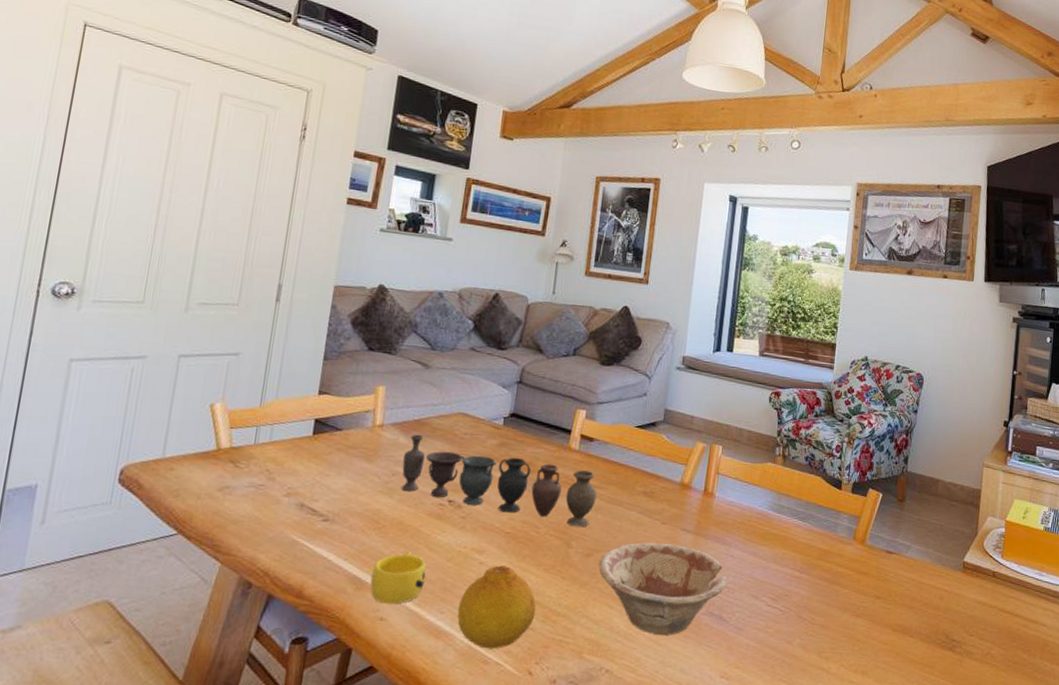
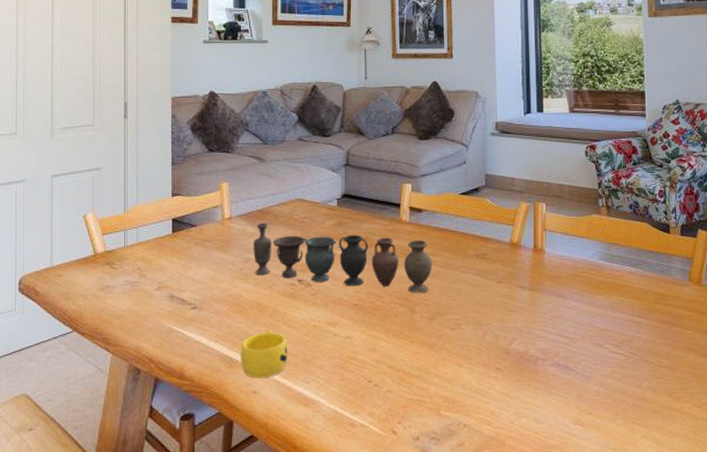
fruit: present [457,565,536,649] -> none [320,335,391,413]
dish: present [598,542,729,635] -> none [443,301,570,388]

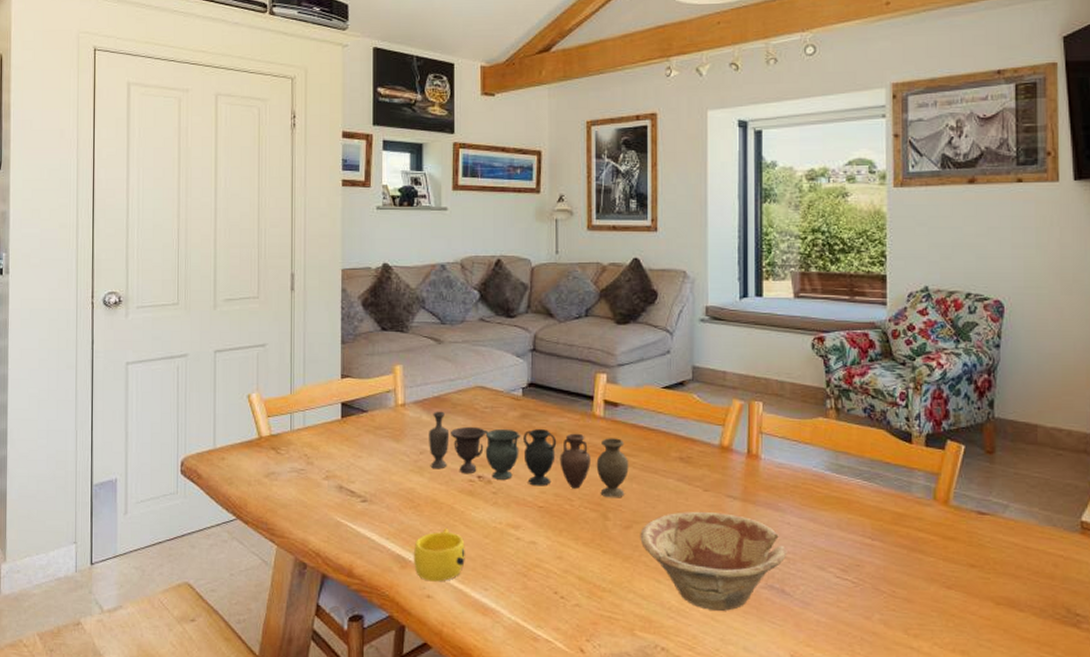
dish: none [443,301,570,388] -> present [640,511,787,611]

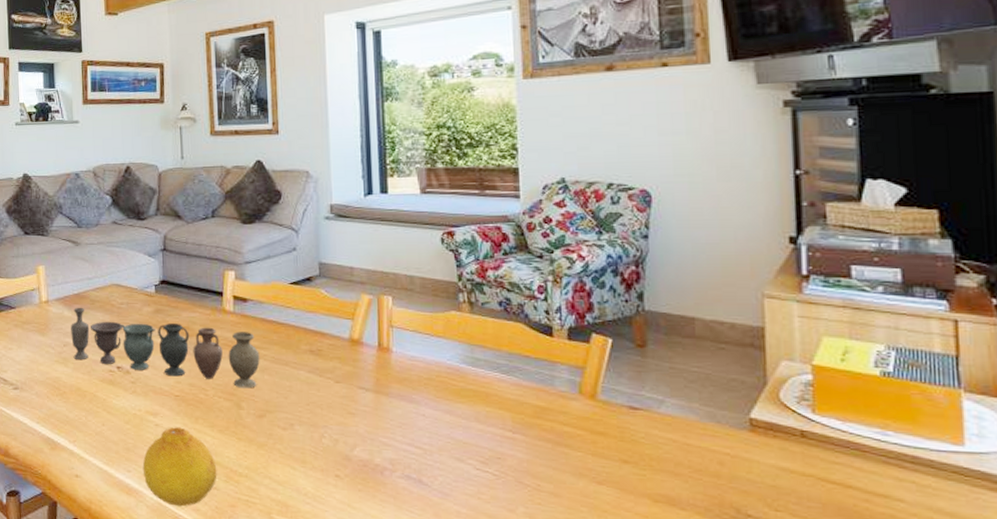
cup: present [413,527,465,582] -> none [61,413,109,463]
fruit: none [501,540,580,626] -> present [142,427,217,507]
dish: present [640,511,787,611] -> none [273,402,424,499]

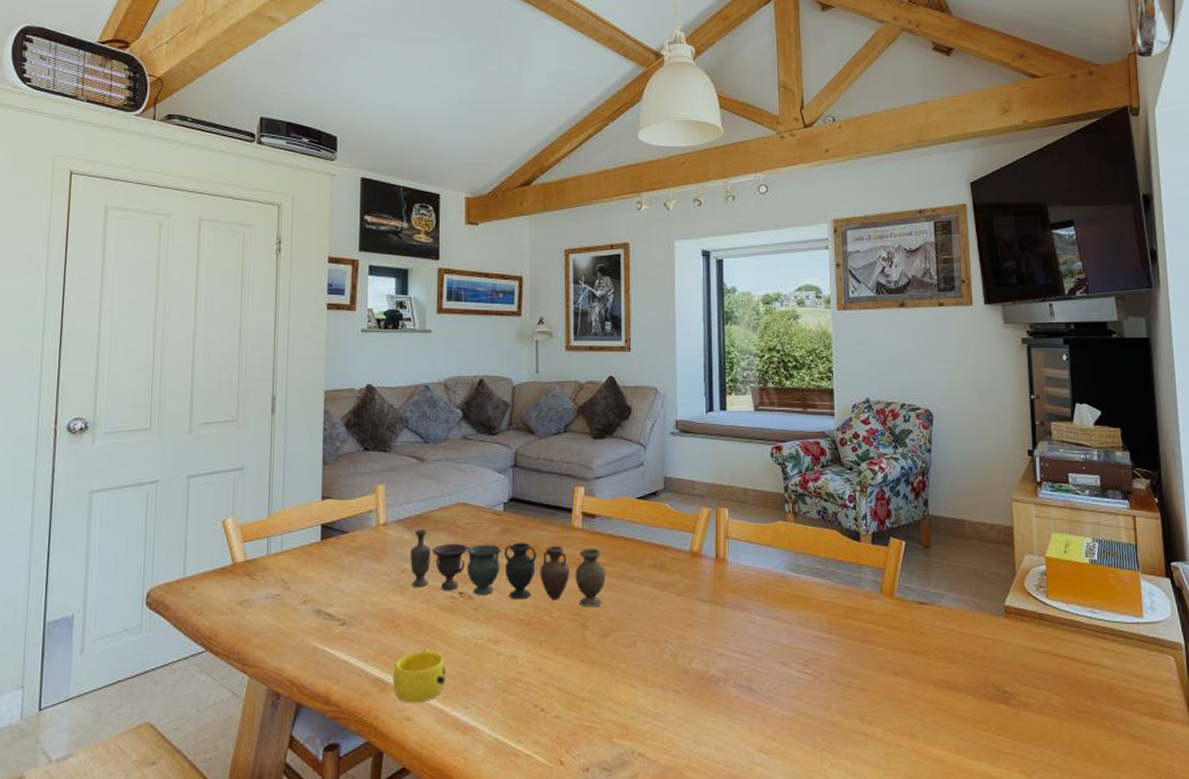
cup: none [61,413,109,463] -> present [392,646,446,703]
fruit: present [142,427,217,507] -> none [481,654,559,741]

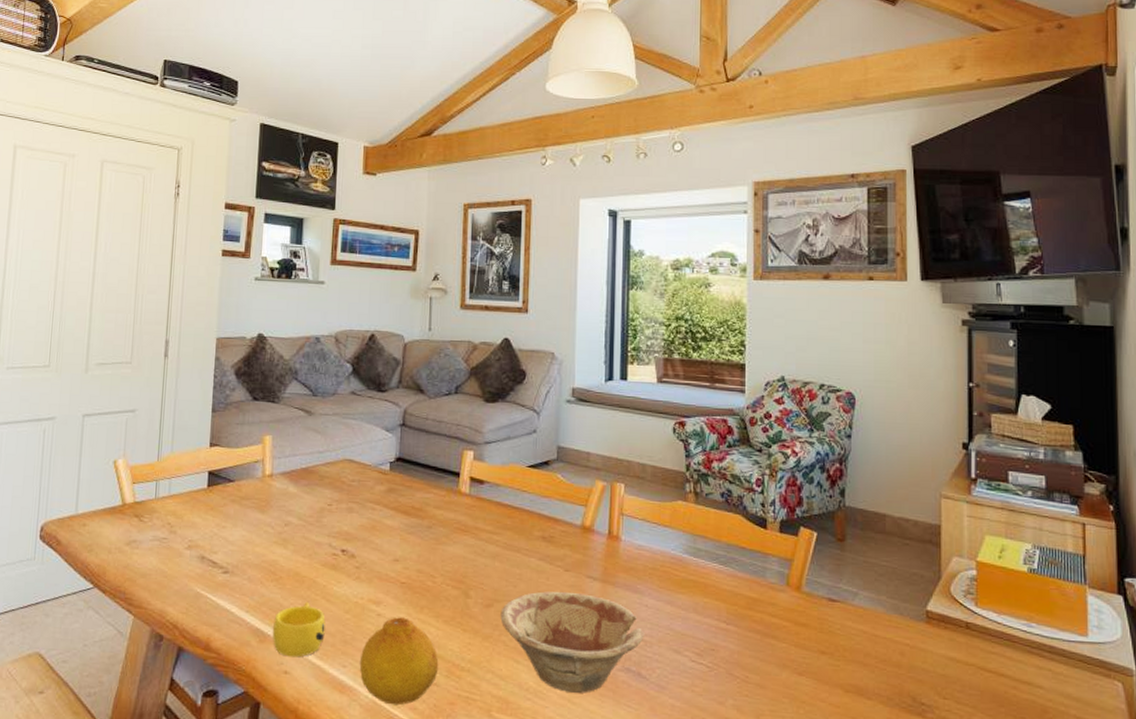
vase: present [410,529,606,608] -> none [294,483,492,576]
fruit: none [481,654,559,741] -> present [359,617,439,706]
dish: none [617,615,754,712] -> present [500,591,645,693]

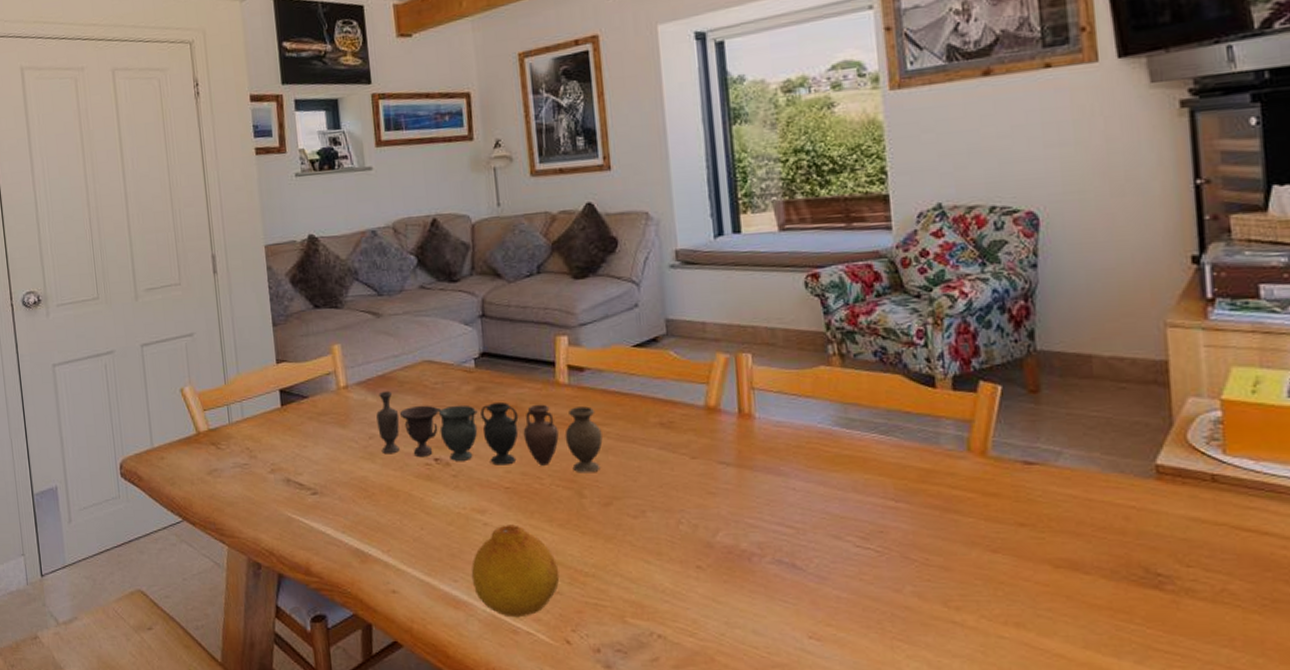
cup: present [272,601,325,658] -> none [372,516,430,576]
vase: none [294,483,492,576] -> present [376,390,603,473]
dish: present [500,591,645,693] -> none [622,481,796,591]

